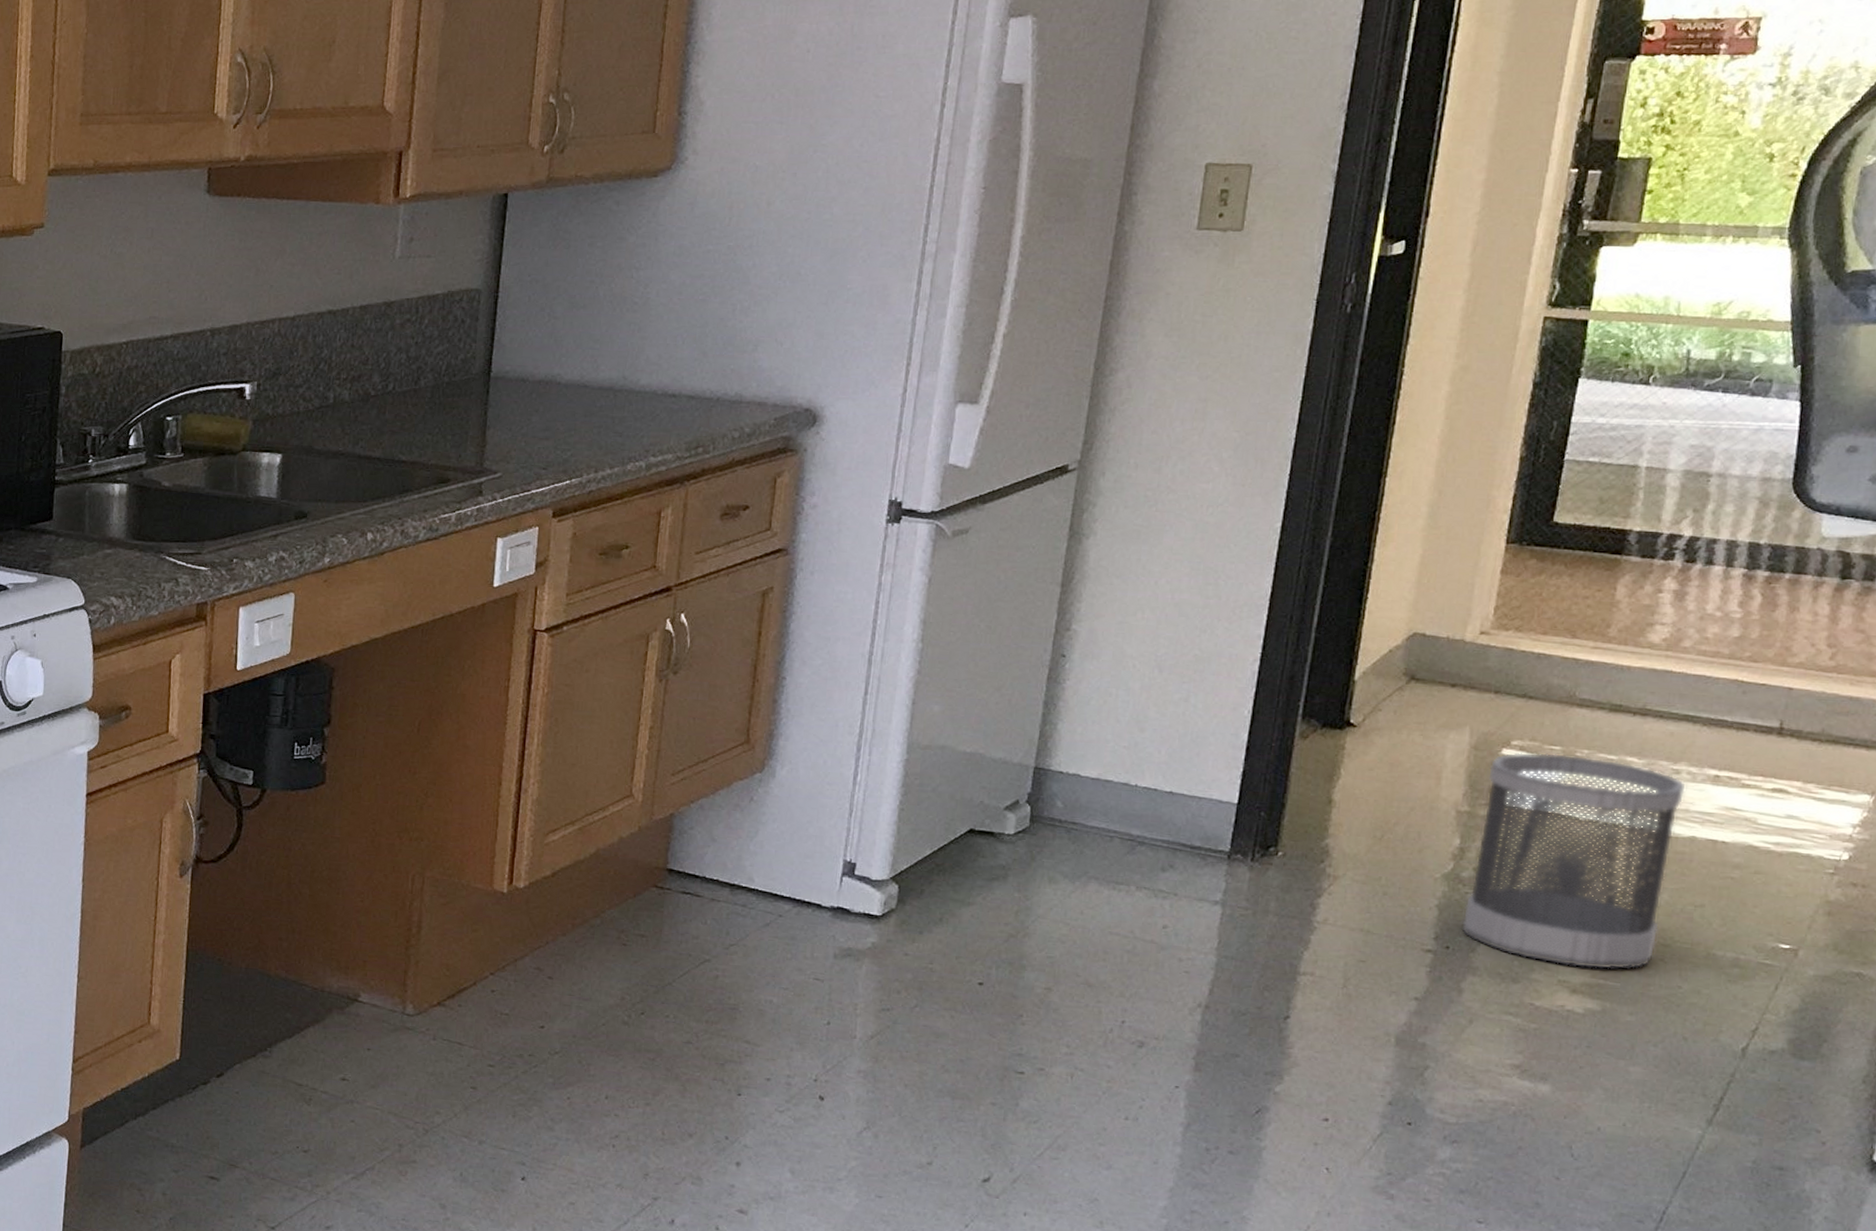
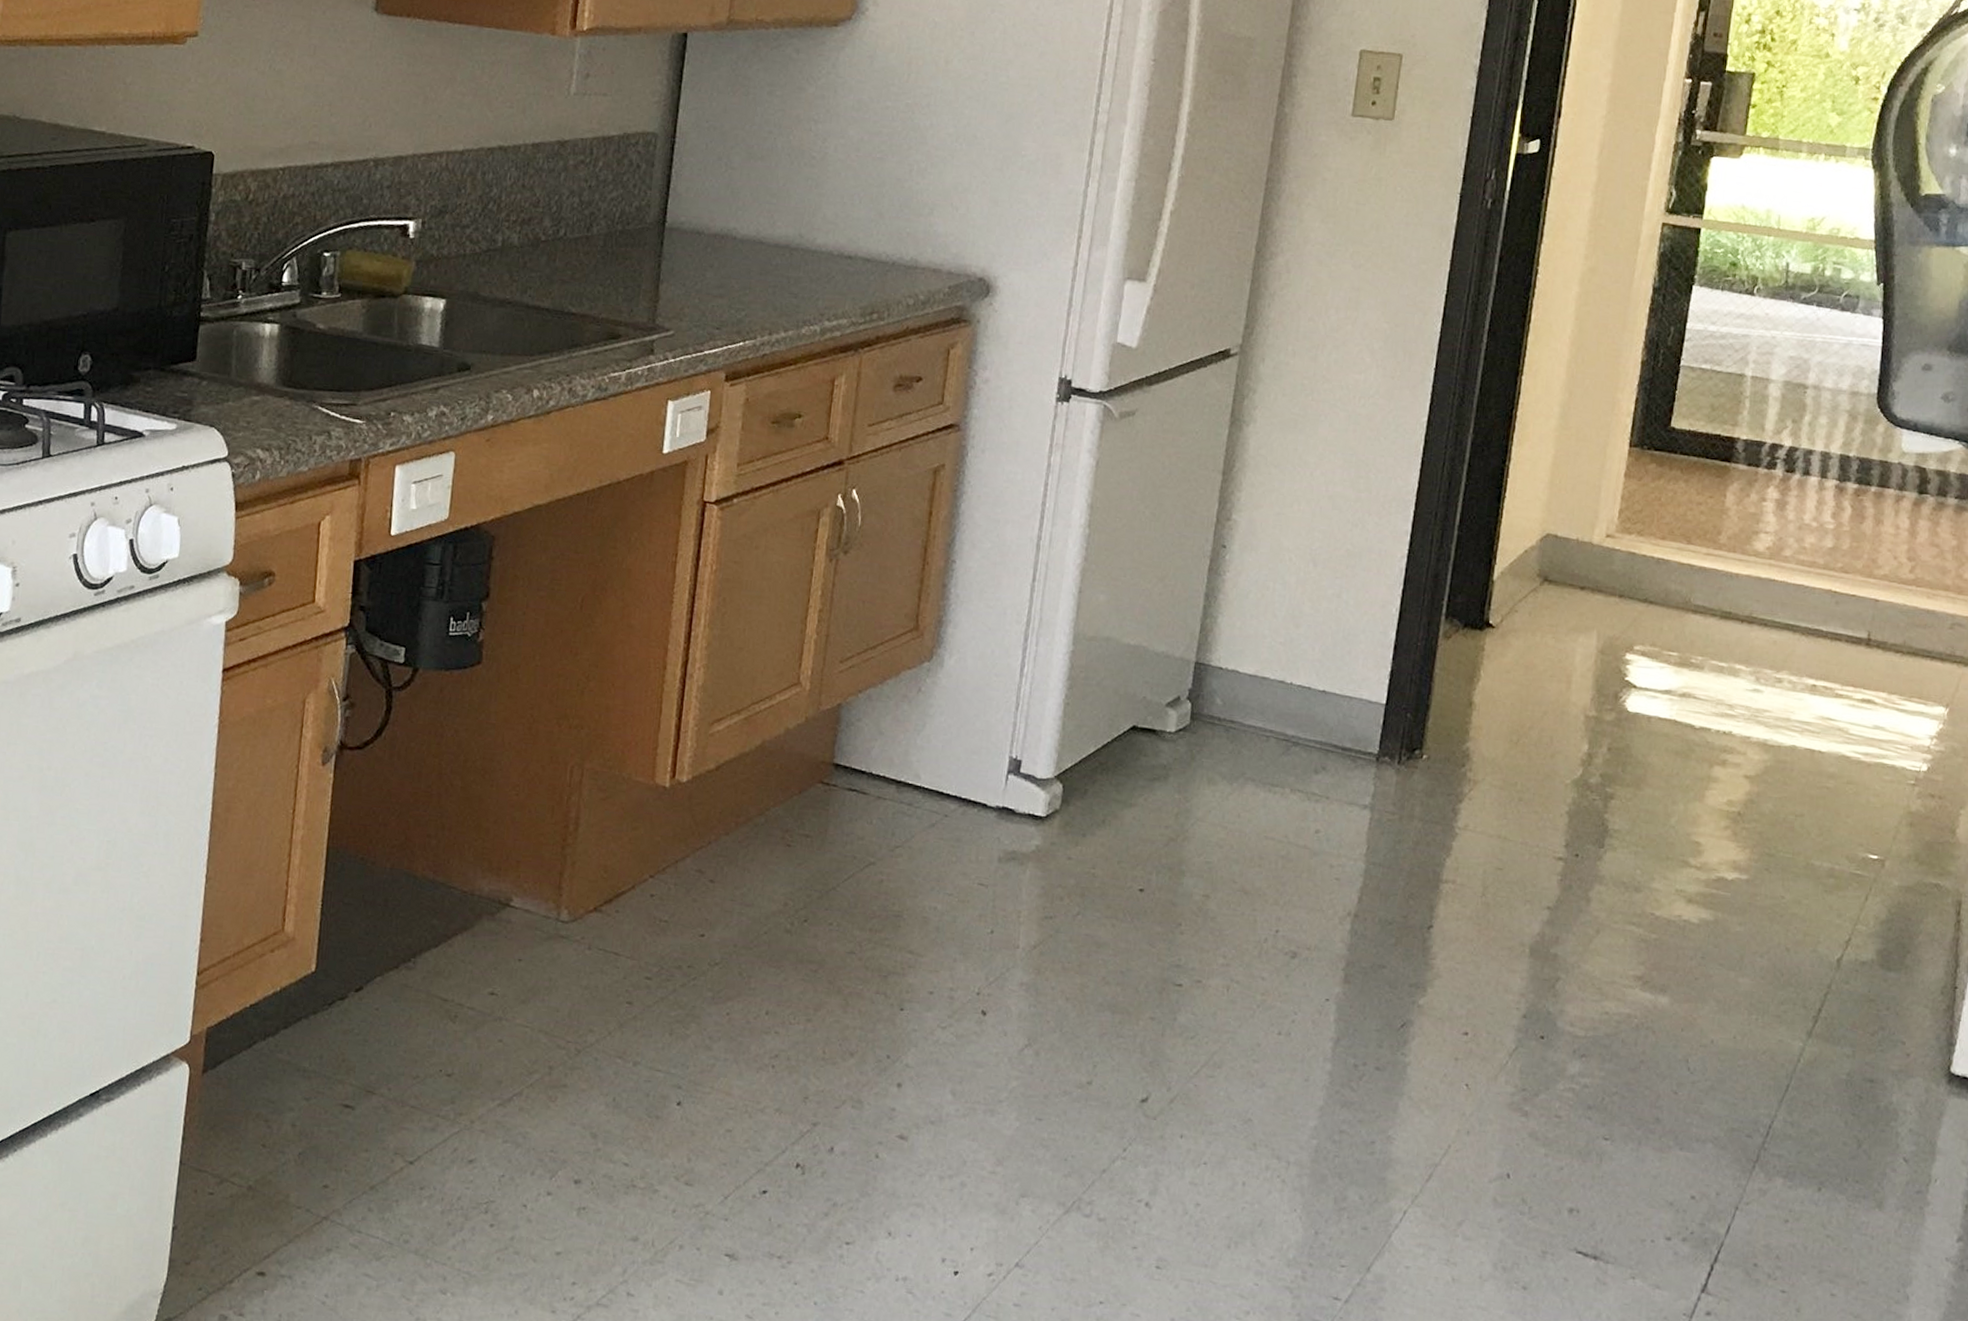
wastebasket: present [1461,752,1685,970] -> none [1589,657,1787,879]

